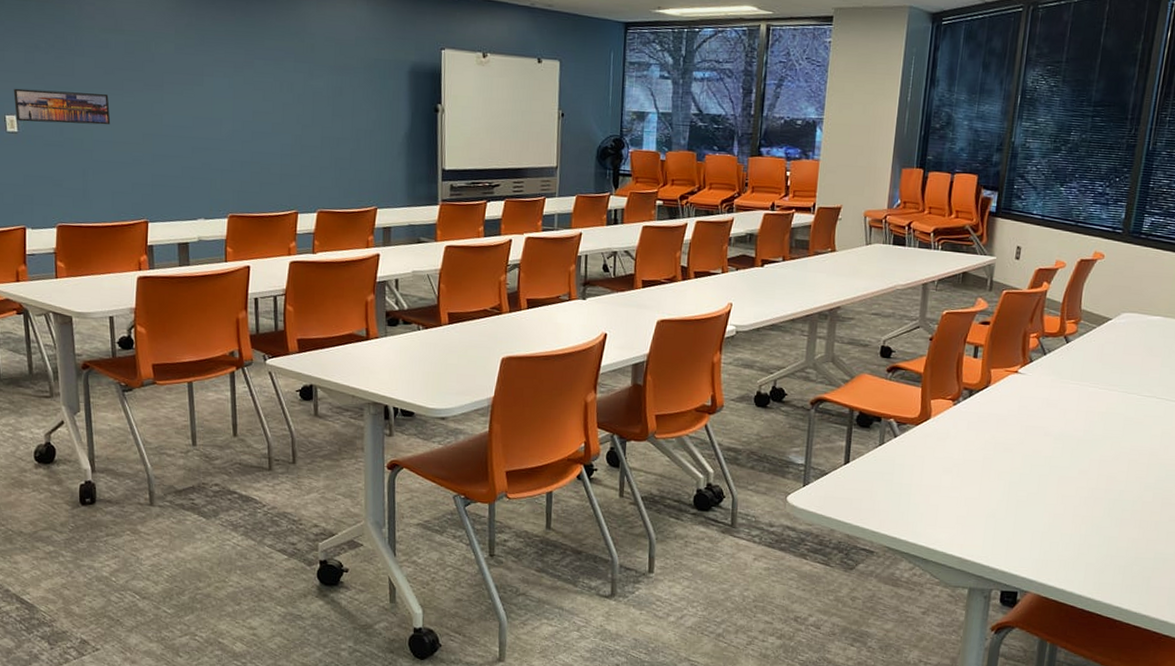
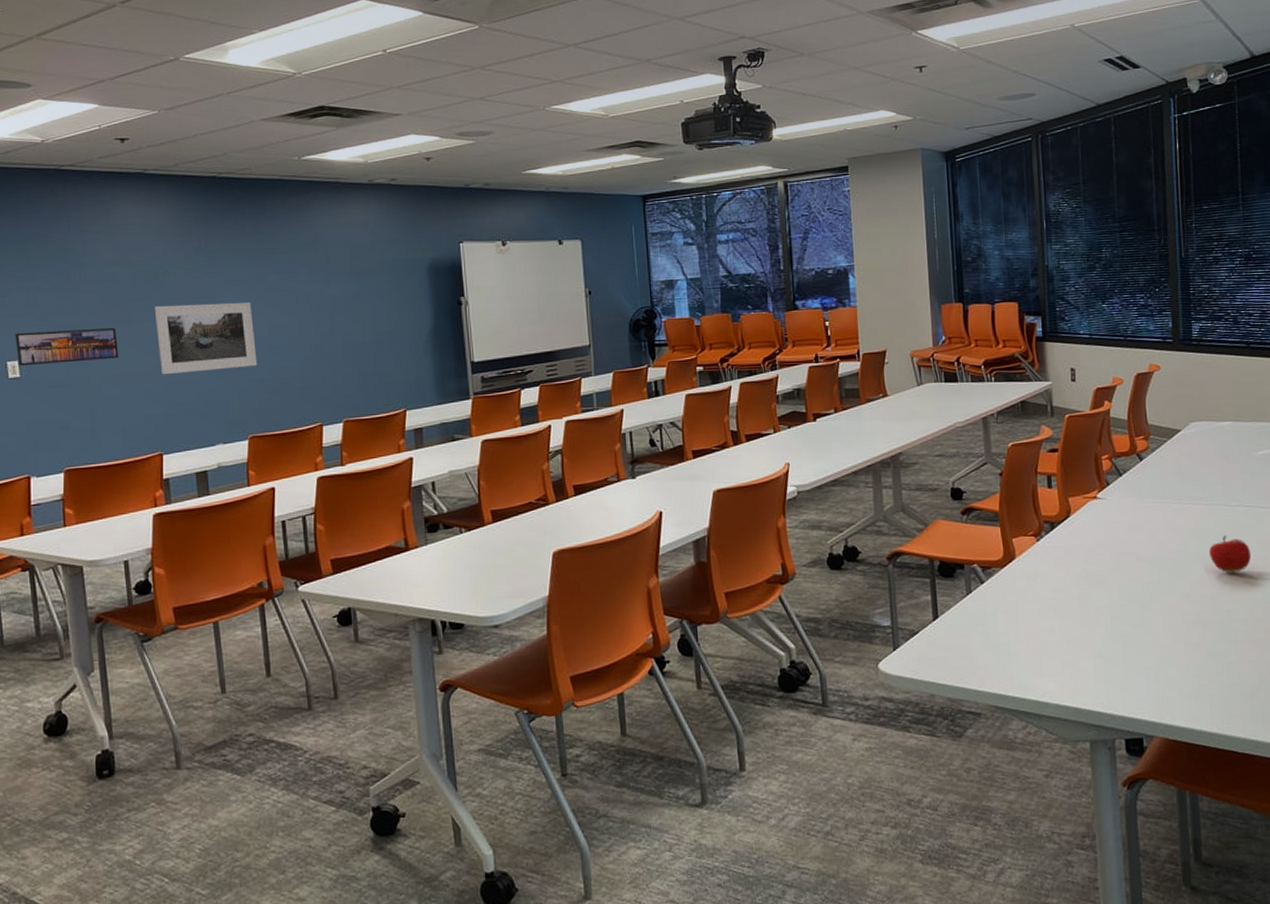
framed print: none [145,77,240,149] -> present [154,301,257,375]
fruit: none [1114,422,1154,458] -> present [1209,535,1252,574]

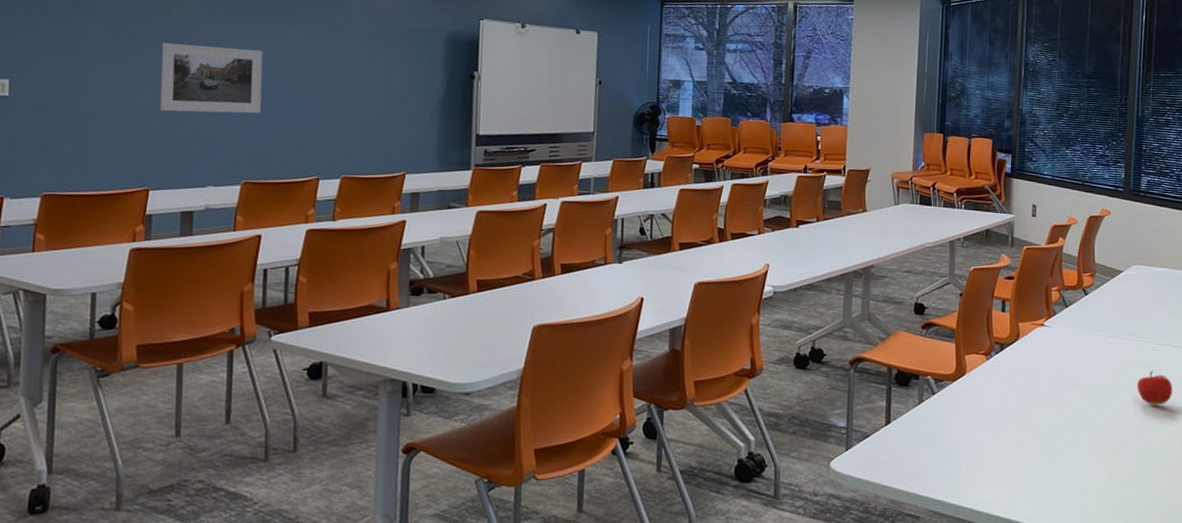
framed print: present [15,328,119,366] -> none [8,51,119,90]

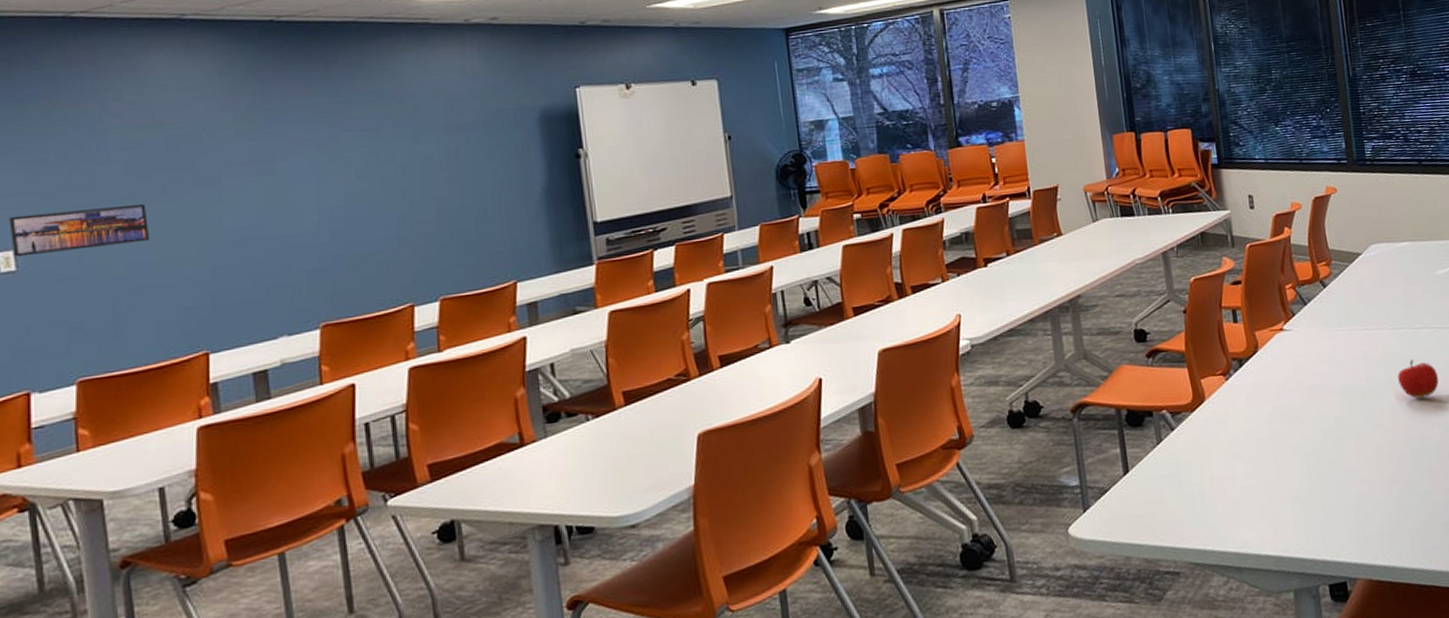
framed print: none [8,51,119,90] -> present [8,204,150,257]
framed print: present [159,42,263,114] -> none [196,165,330,258]

